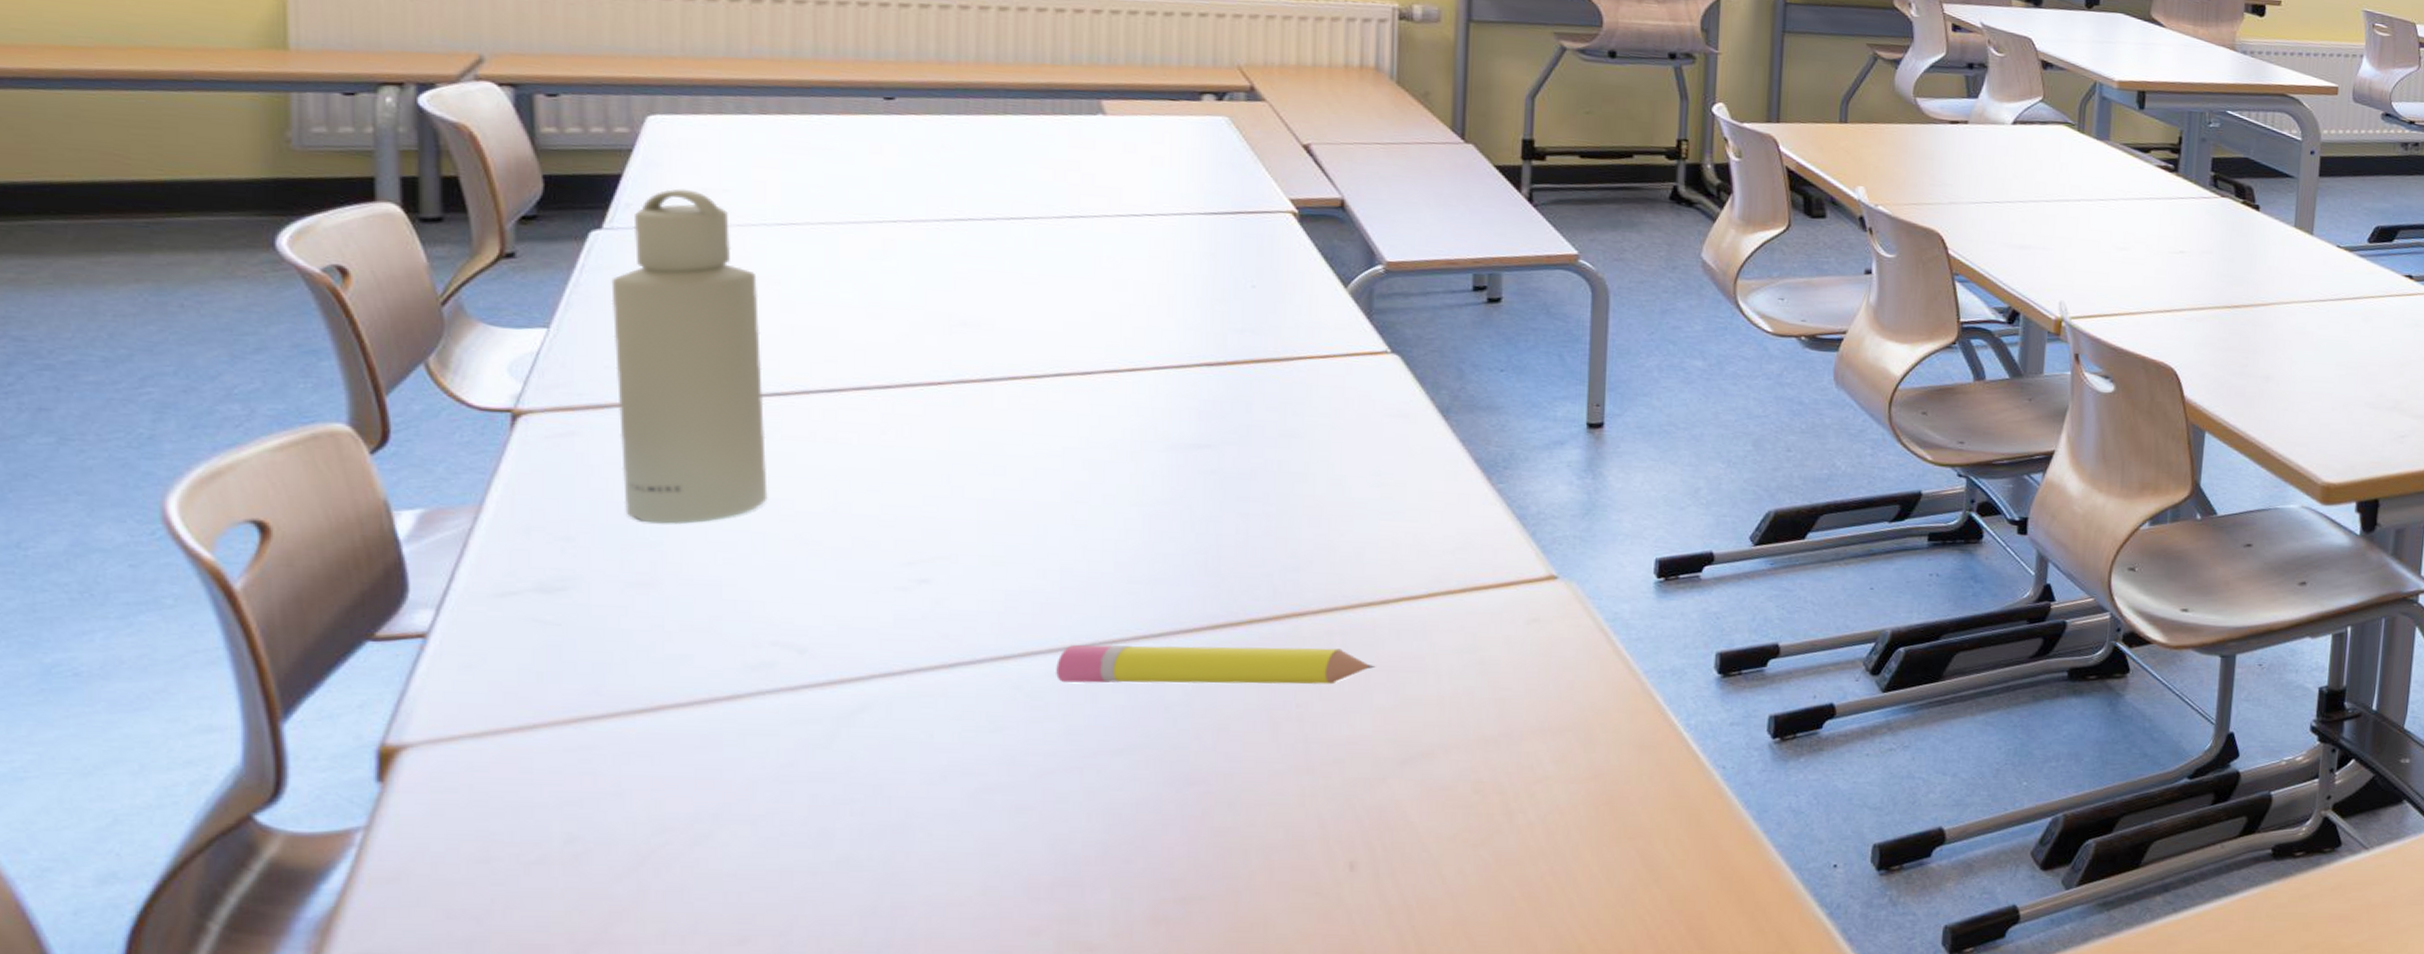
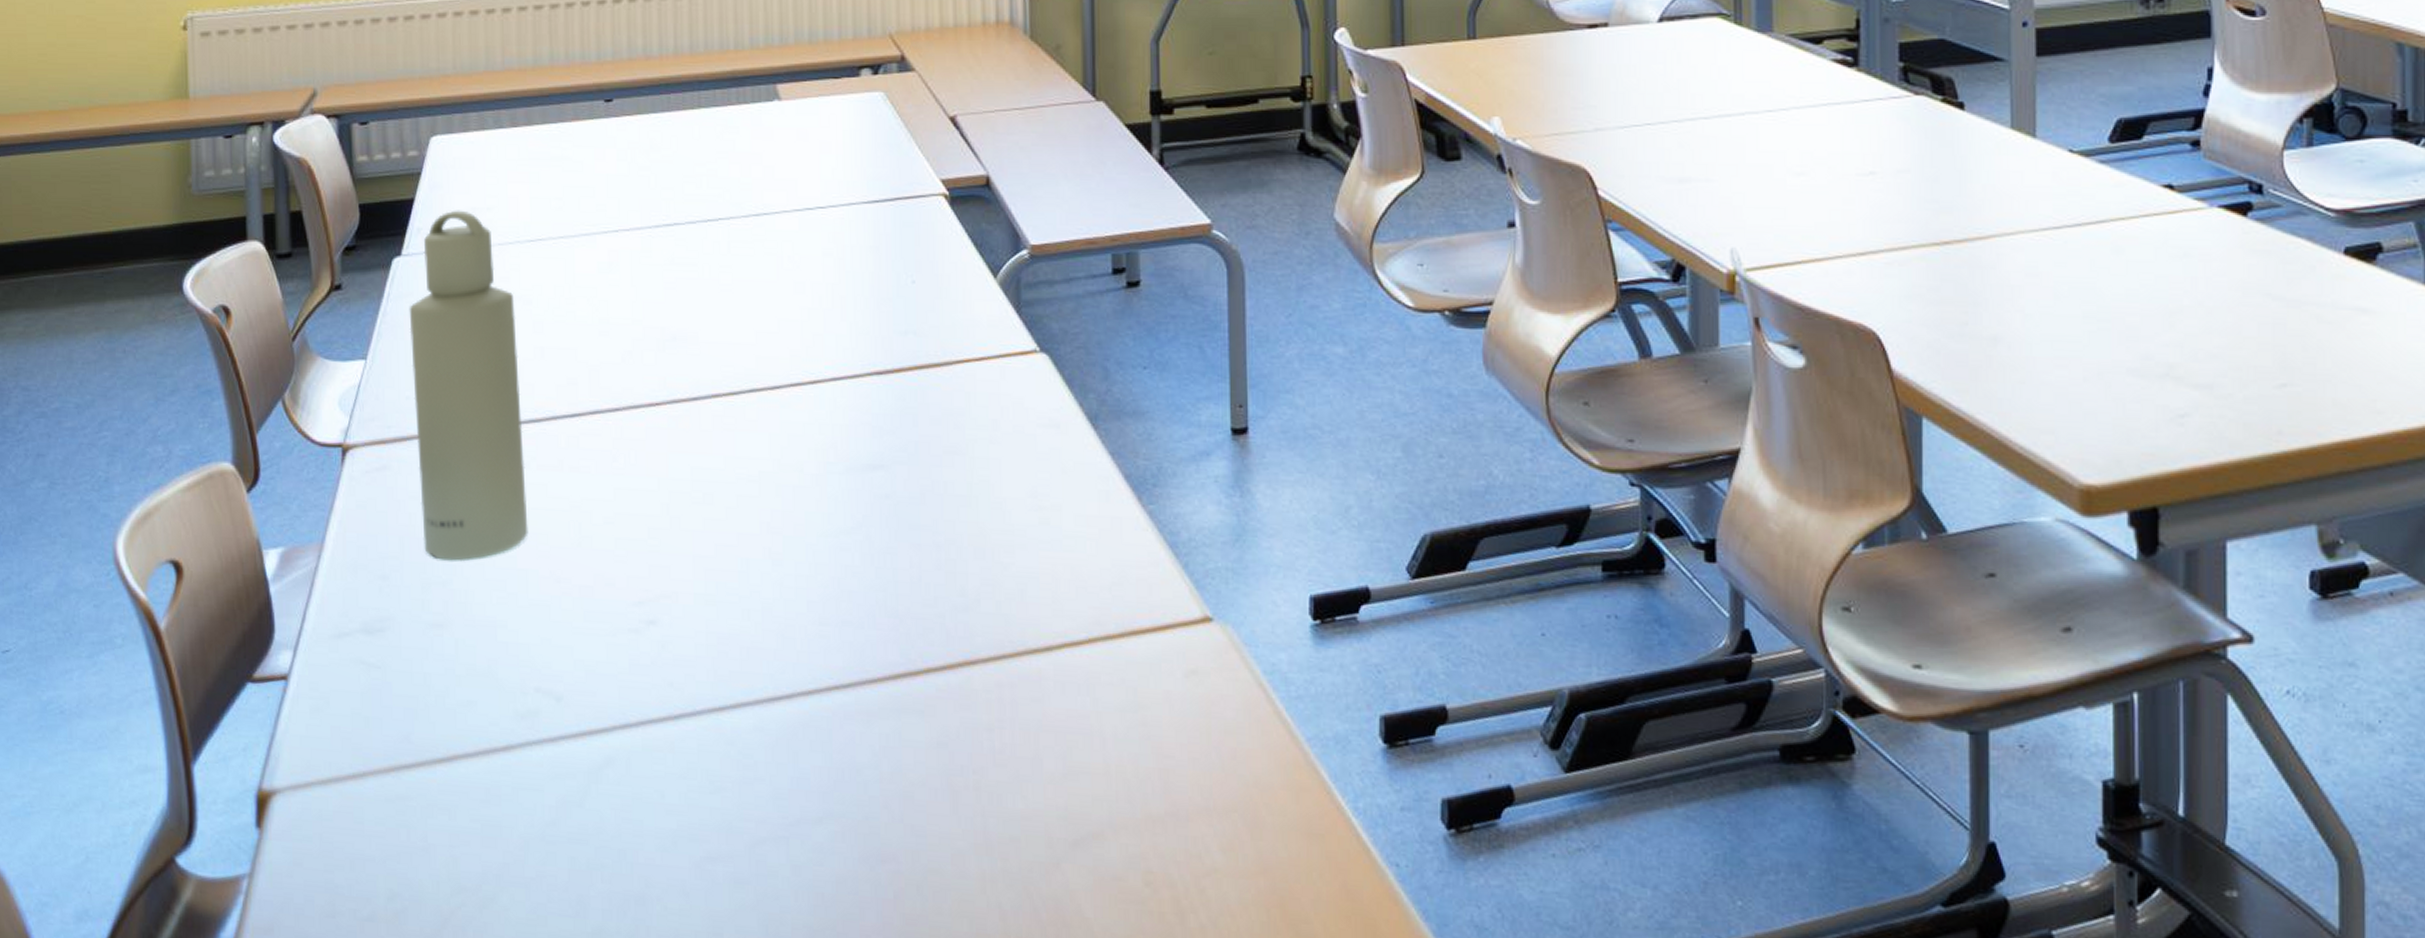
pencil: present [1056,644,1376,685] -> none [762,695,1044,747]

